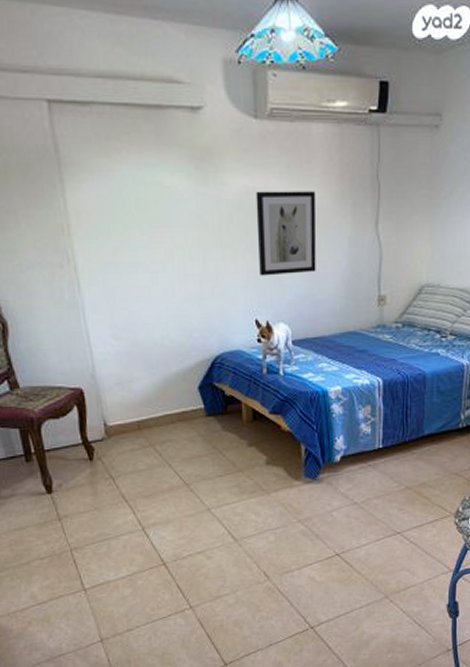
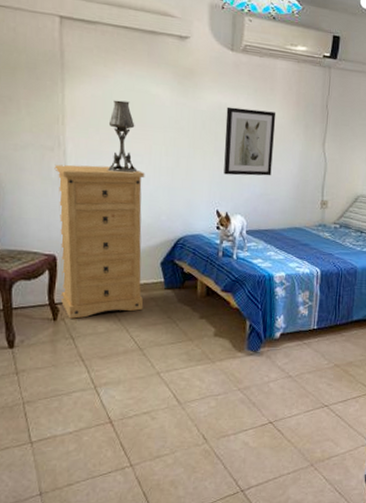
dresser: none [66,280,185,457] -> present [54,164,145,319]
table lamp: none [120,198,160,286] -> present [107,100,138,173]

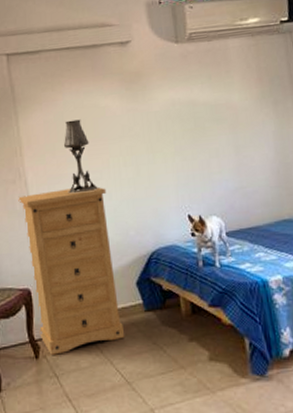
wall art: present [224,107,276,176] -> none [181,95,244,174]

